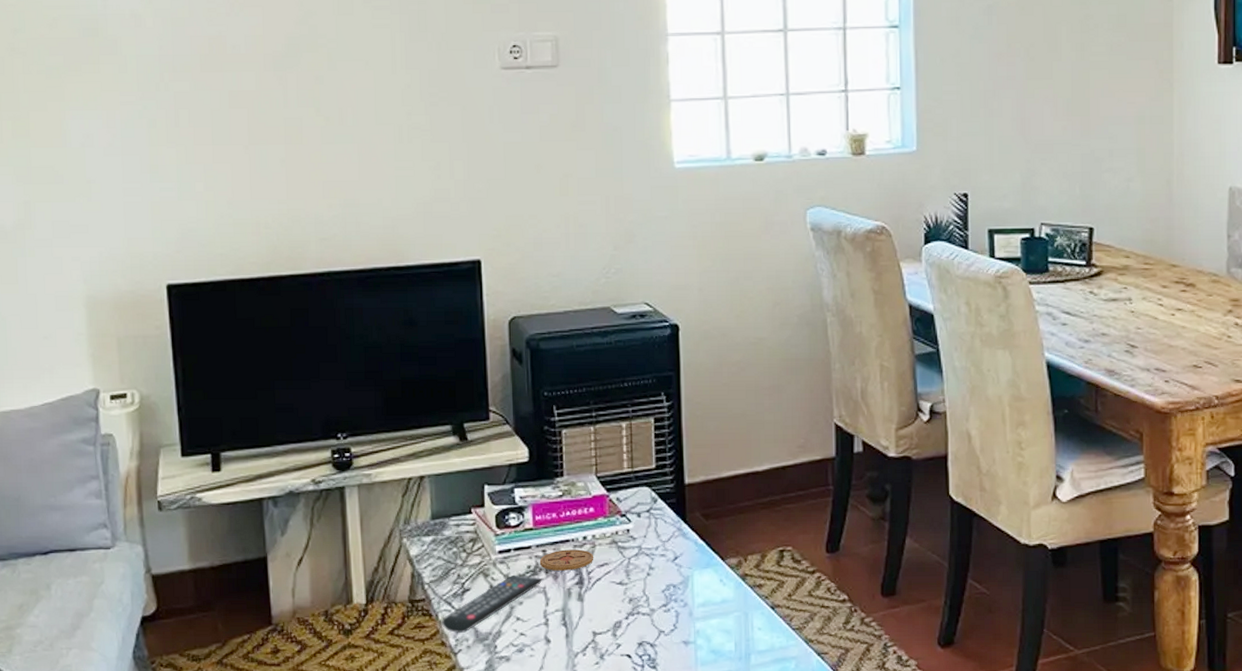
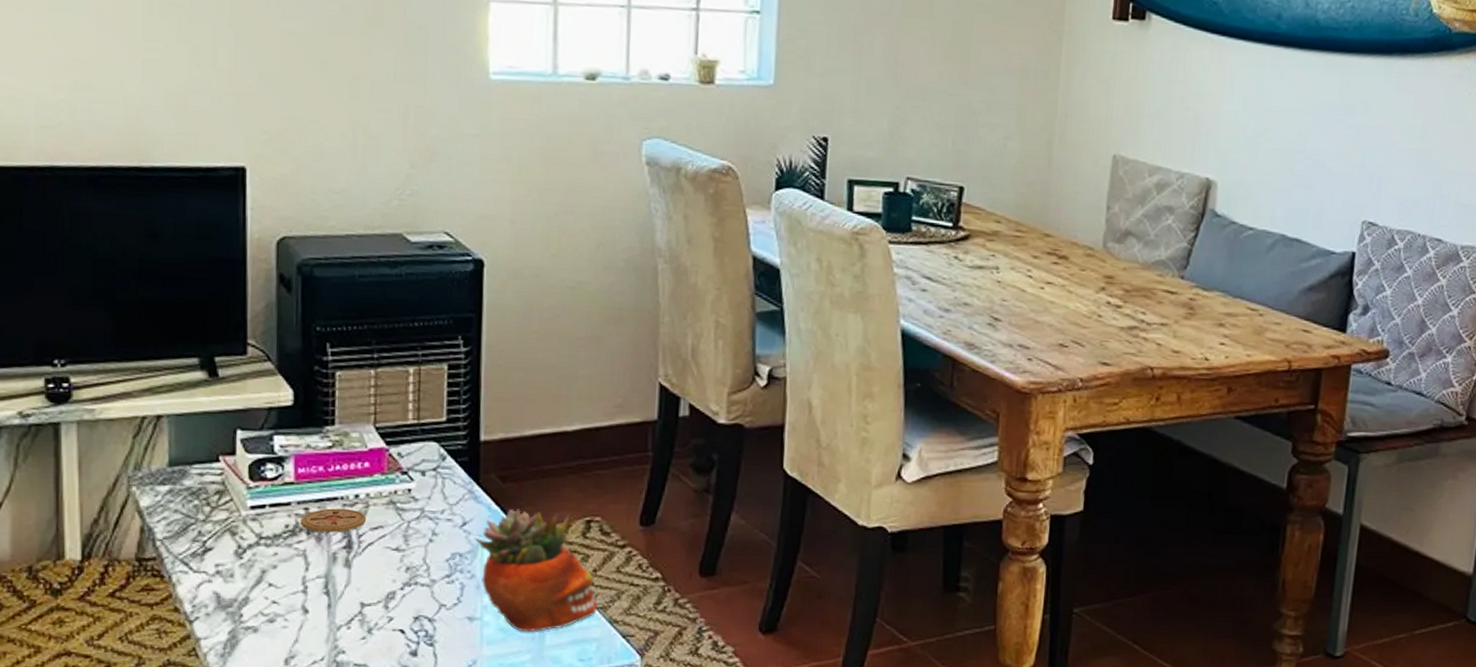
remote control: present [442,575,542,633] -> none [176,535,302,598]
succulent planter: none [685,542,794,654] -> present [474,509,598,633]

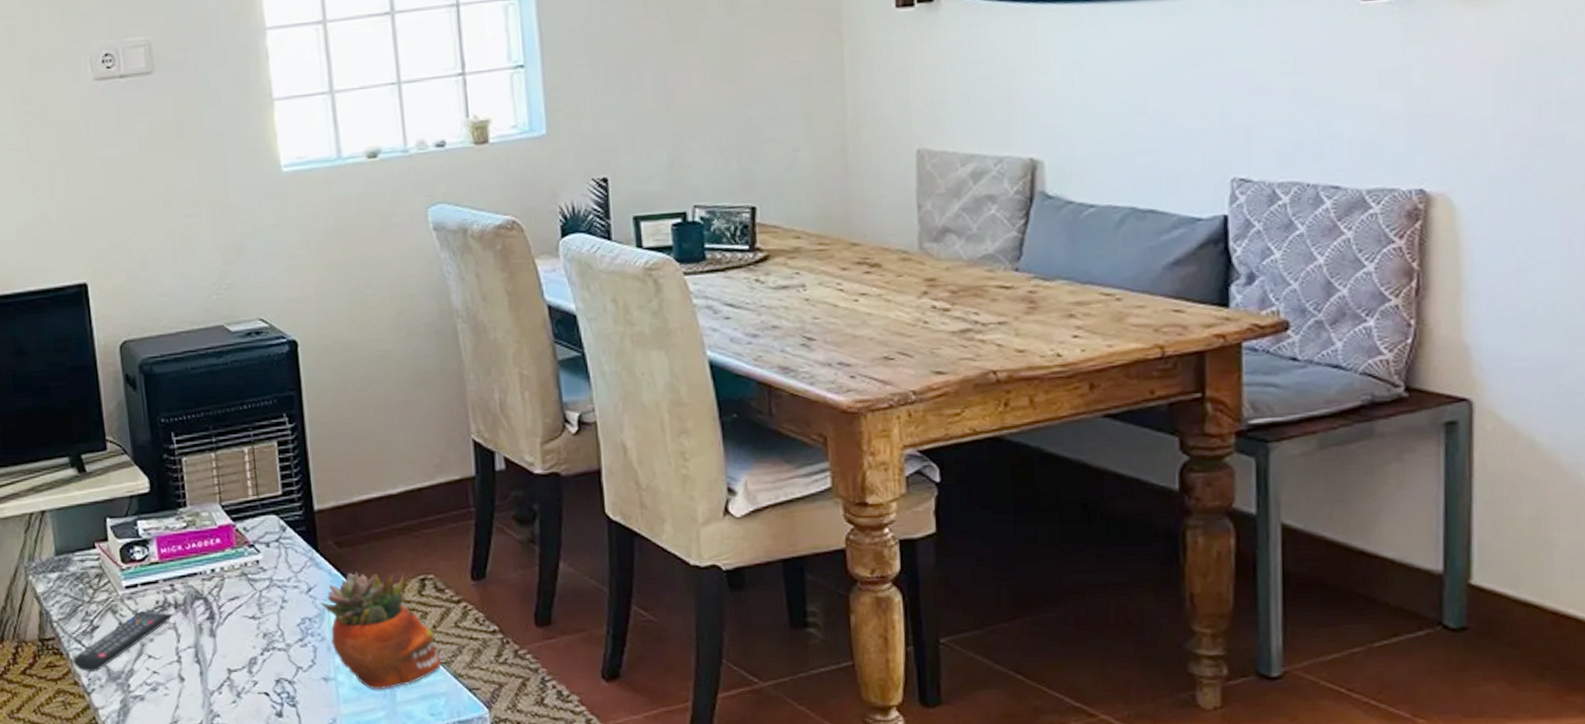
remote control: none [176,535,302,598] -> present [73,611,172,672]
coaster: present [300,508,367,533] -> none [167,583,224,606]

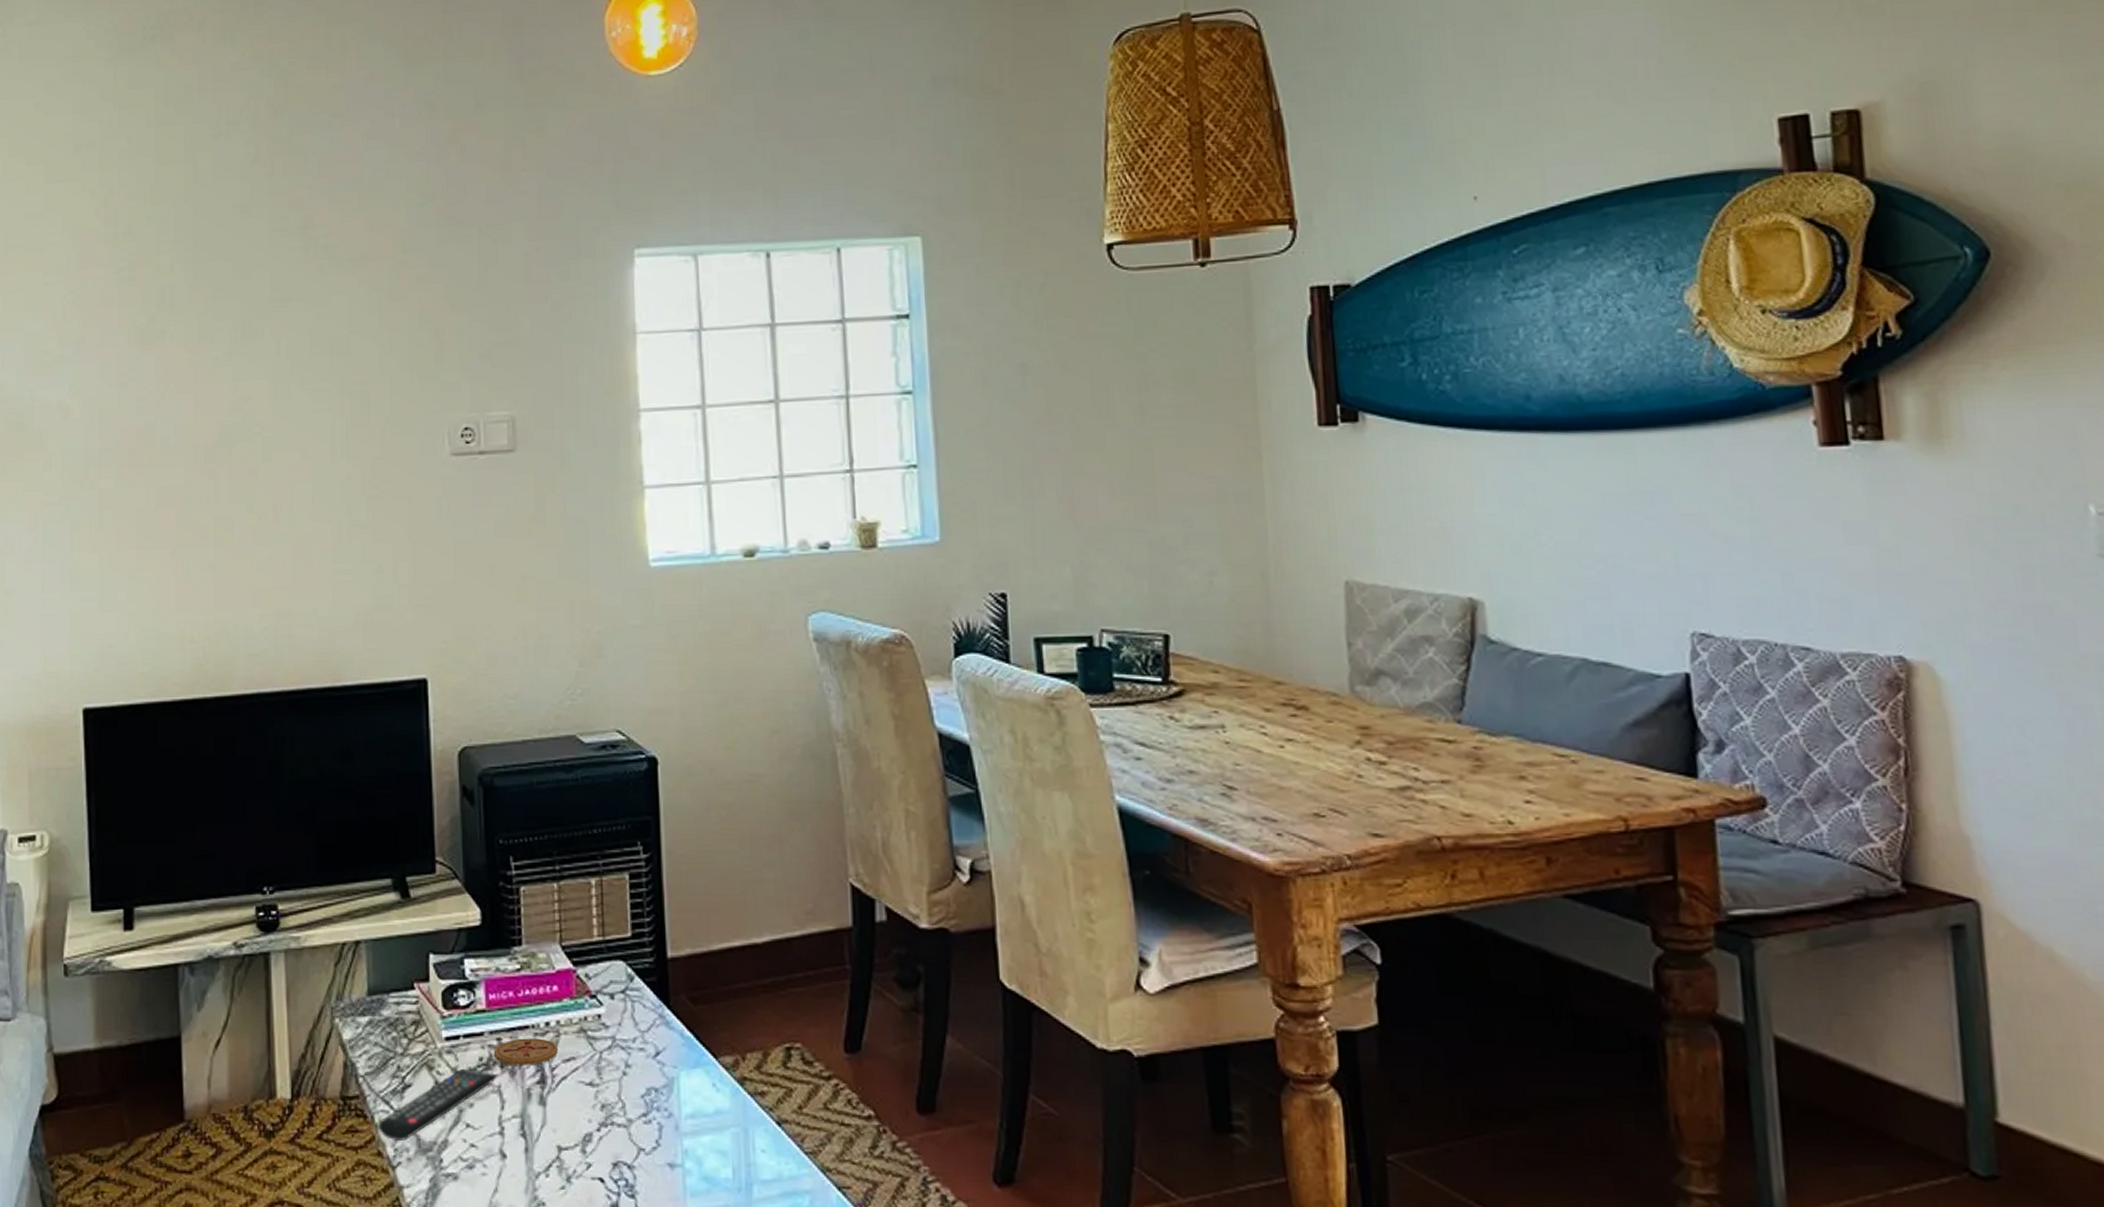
coaster: none [167,583,224,606] -> present [493,1038,559,1065]
succulent planter: present [320,572,441,690] -> none [669,1035,807,1183]

